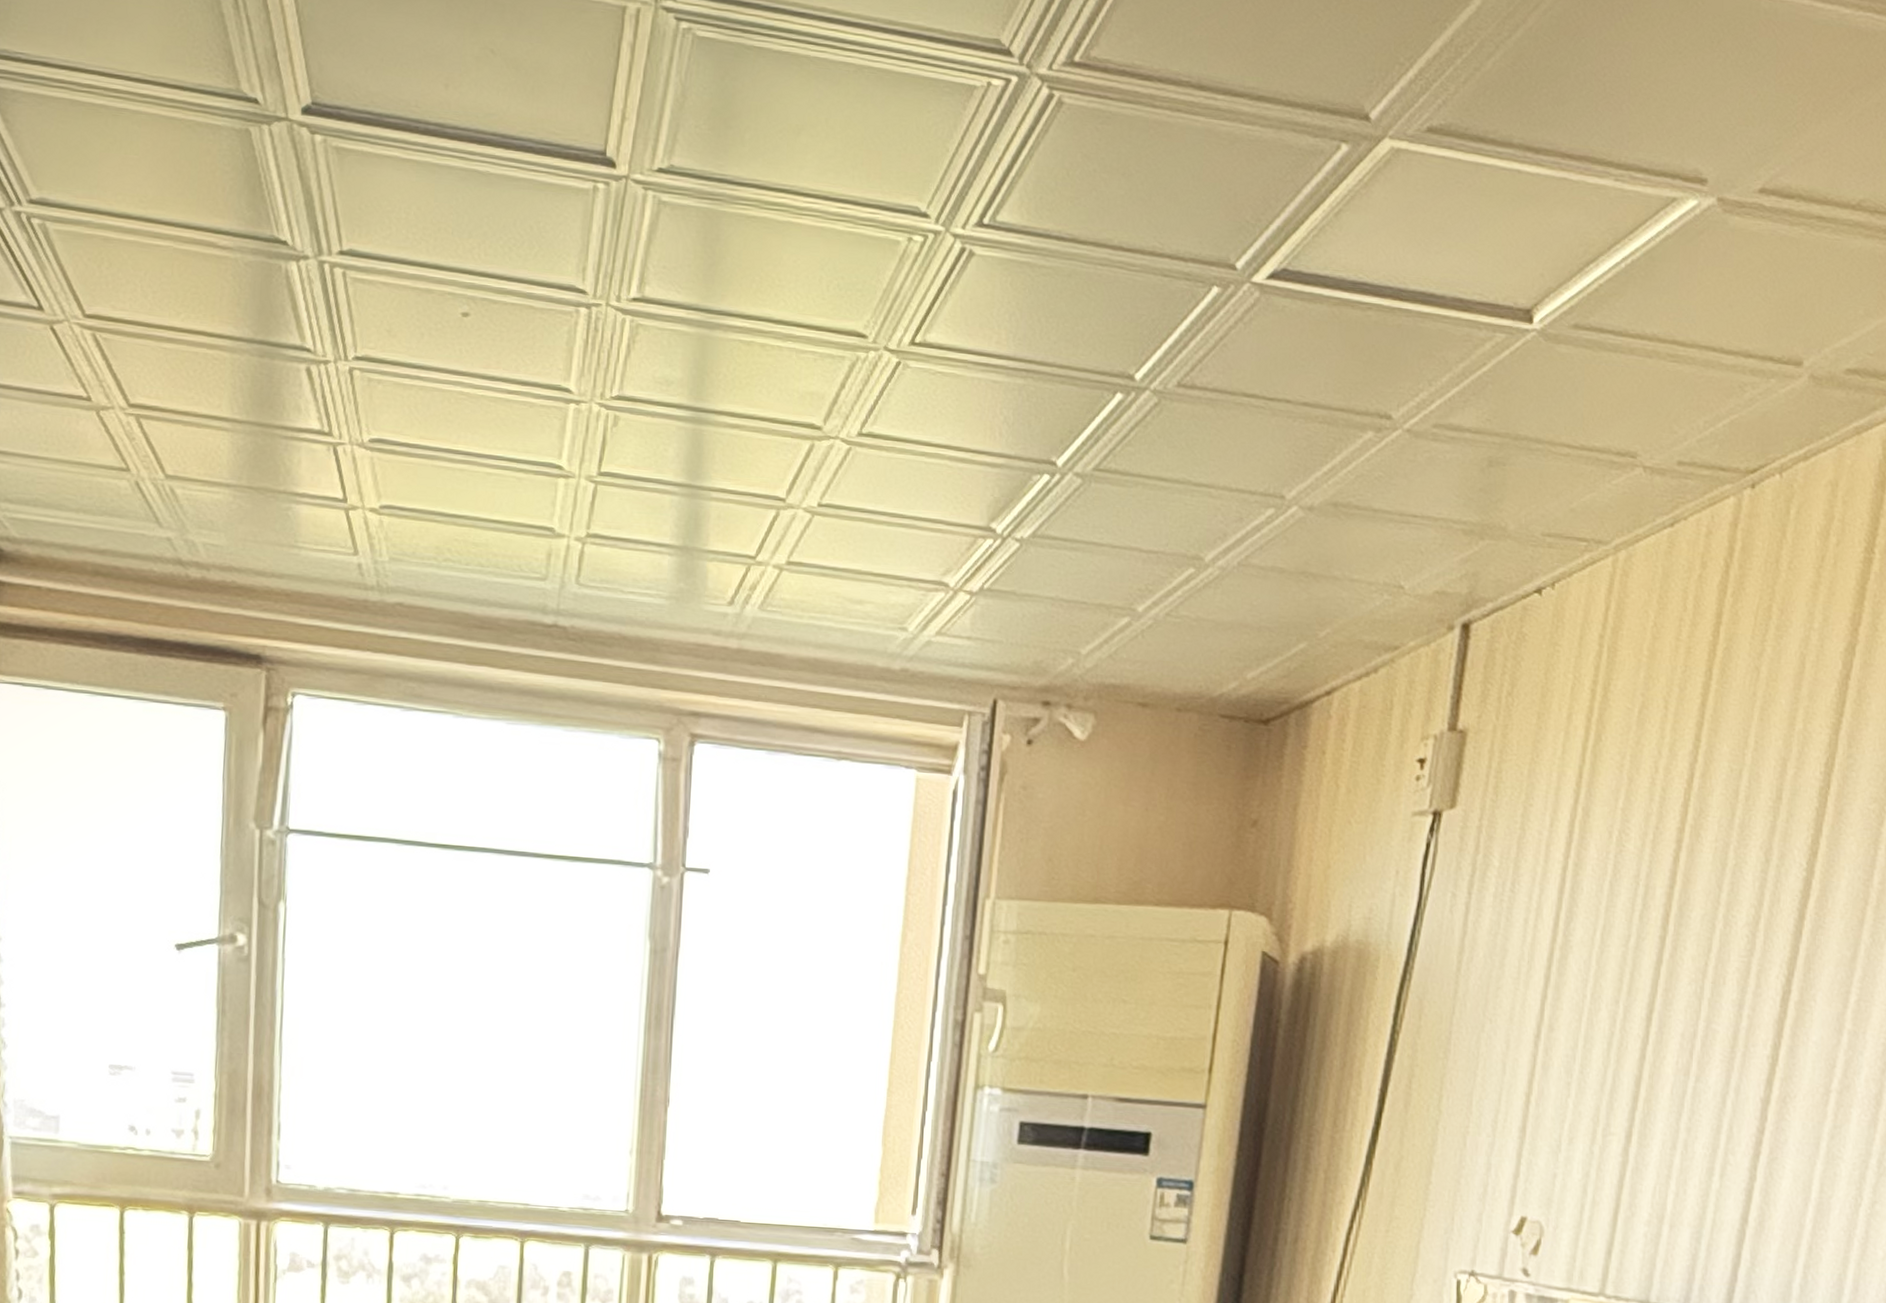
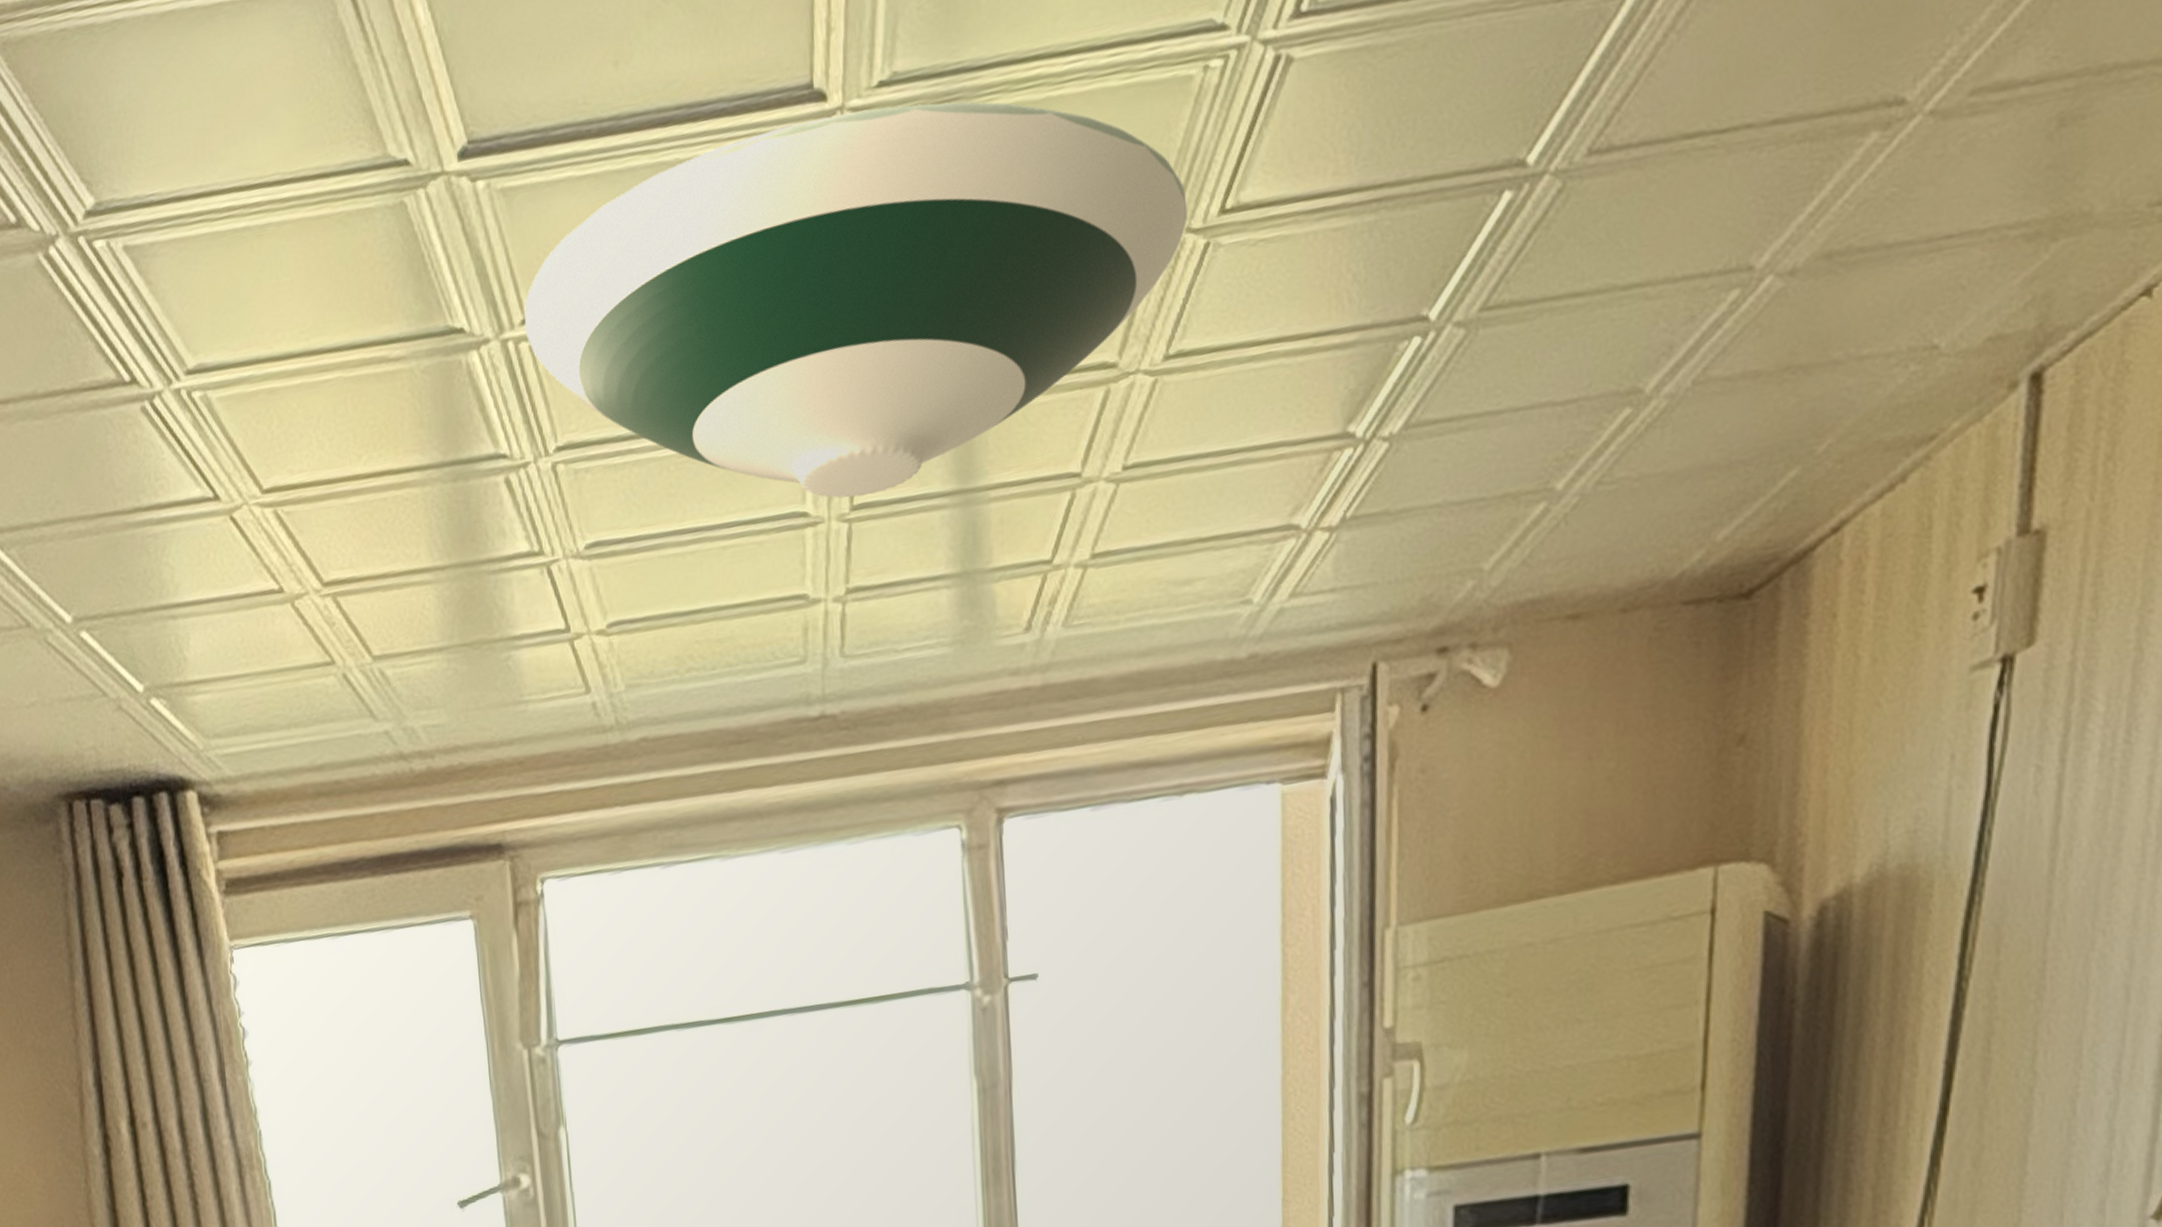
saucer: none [340,173,887,468] -> present [524,101,1188,499]

